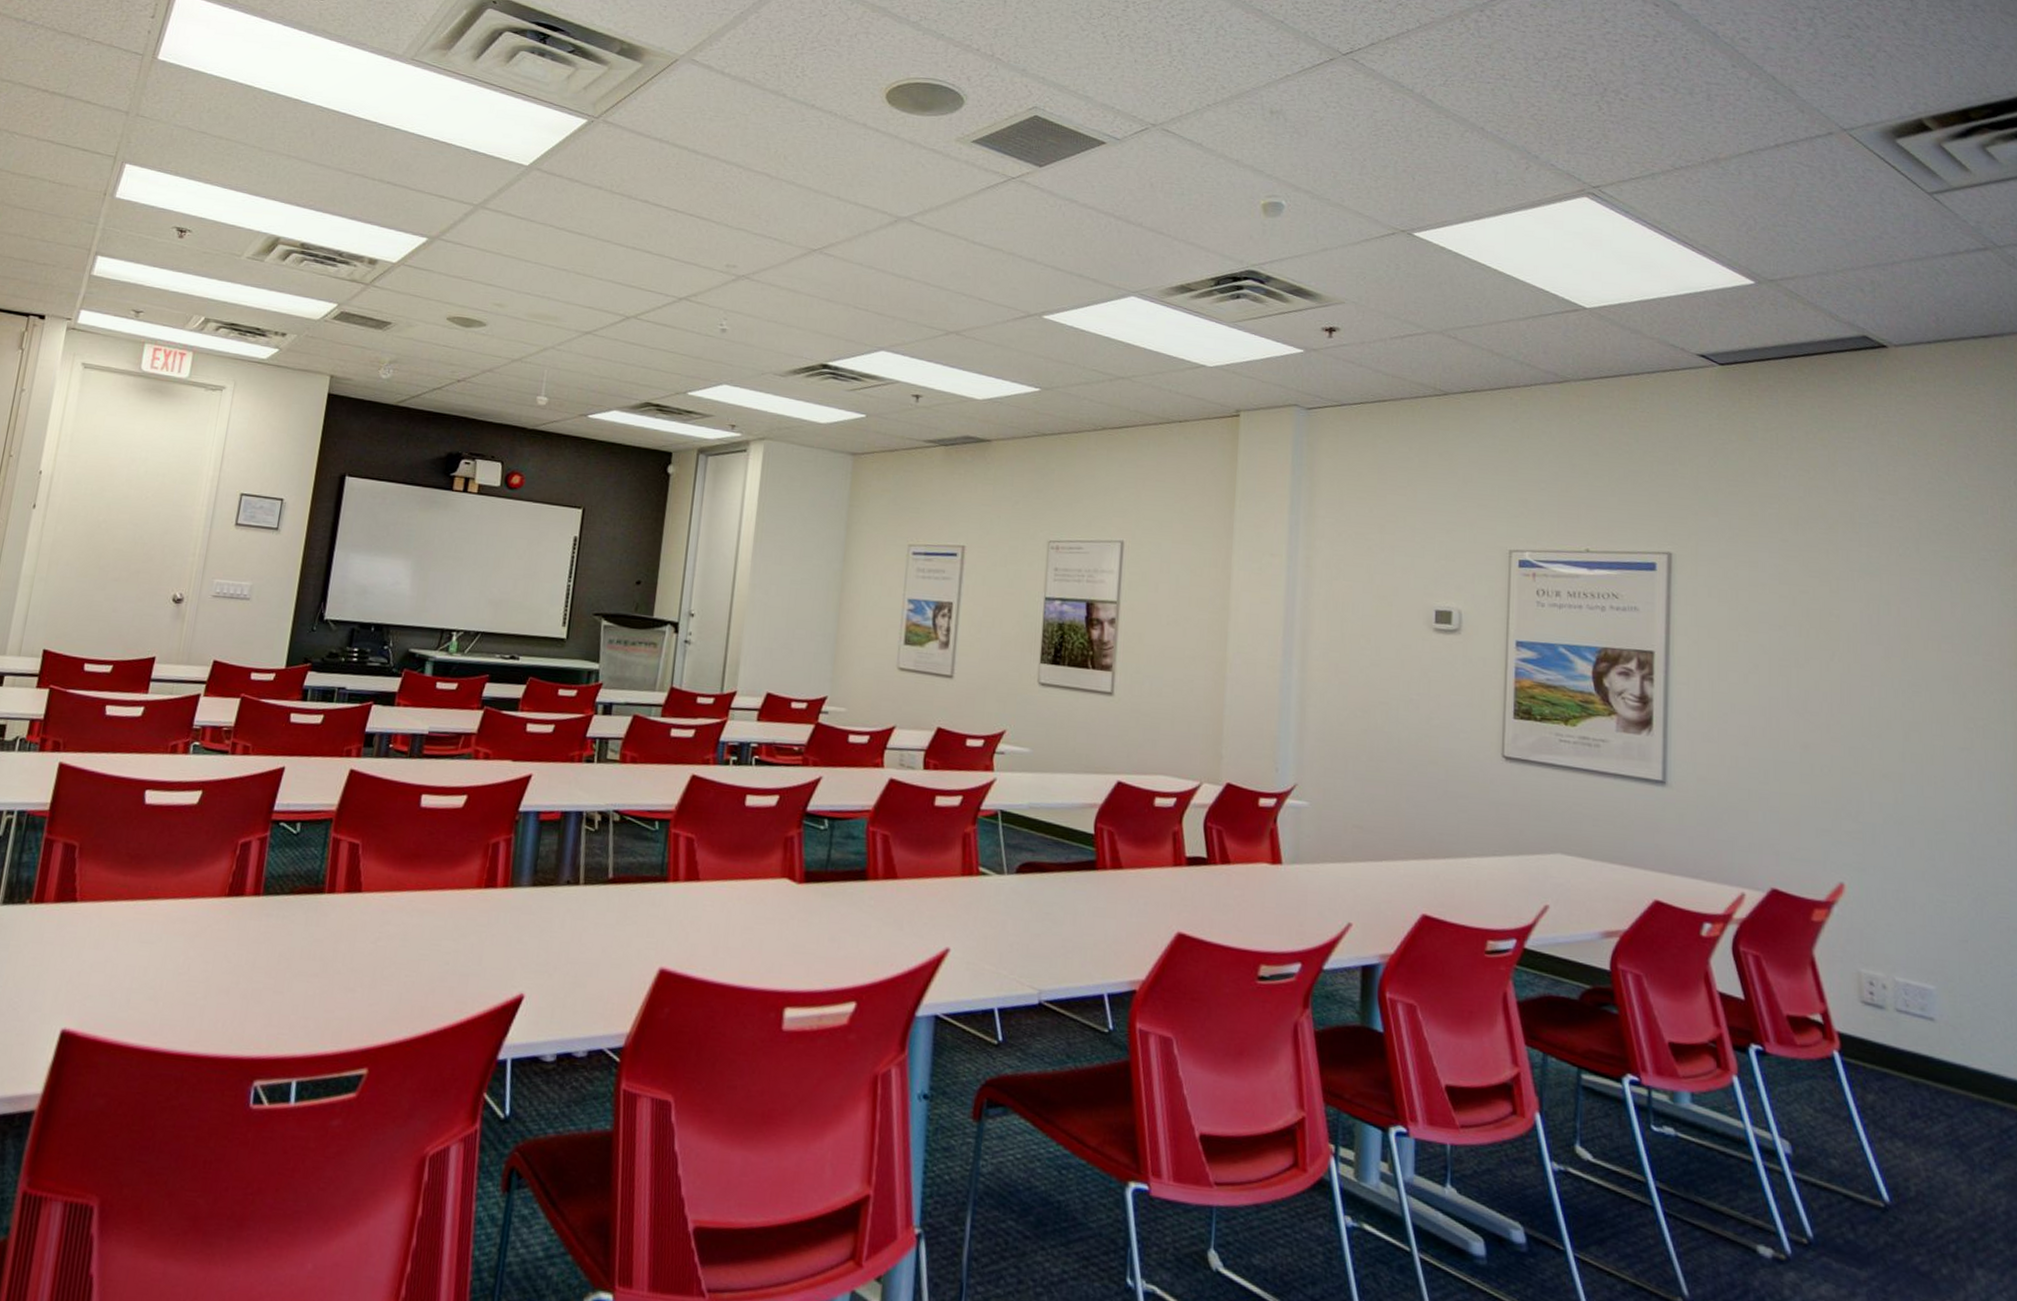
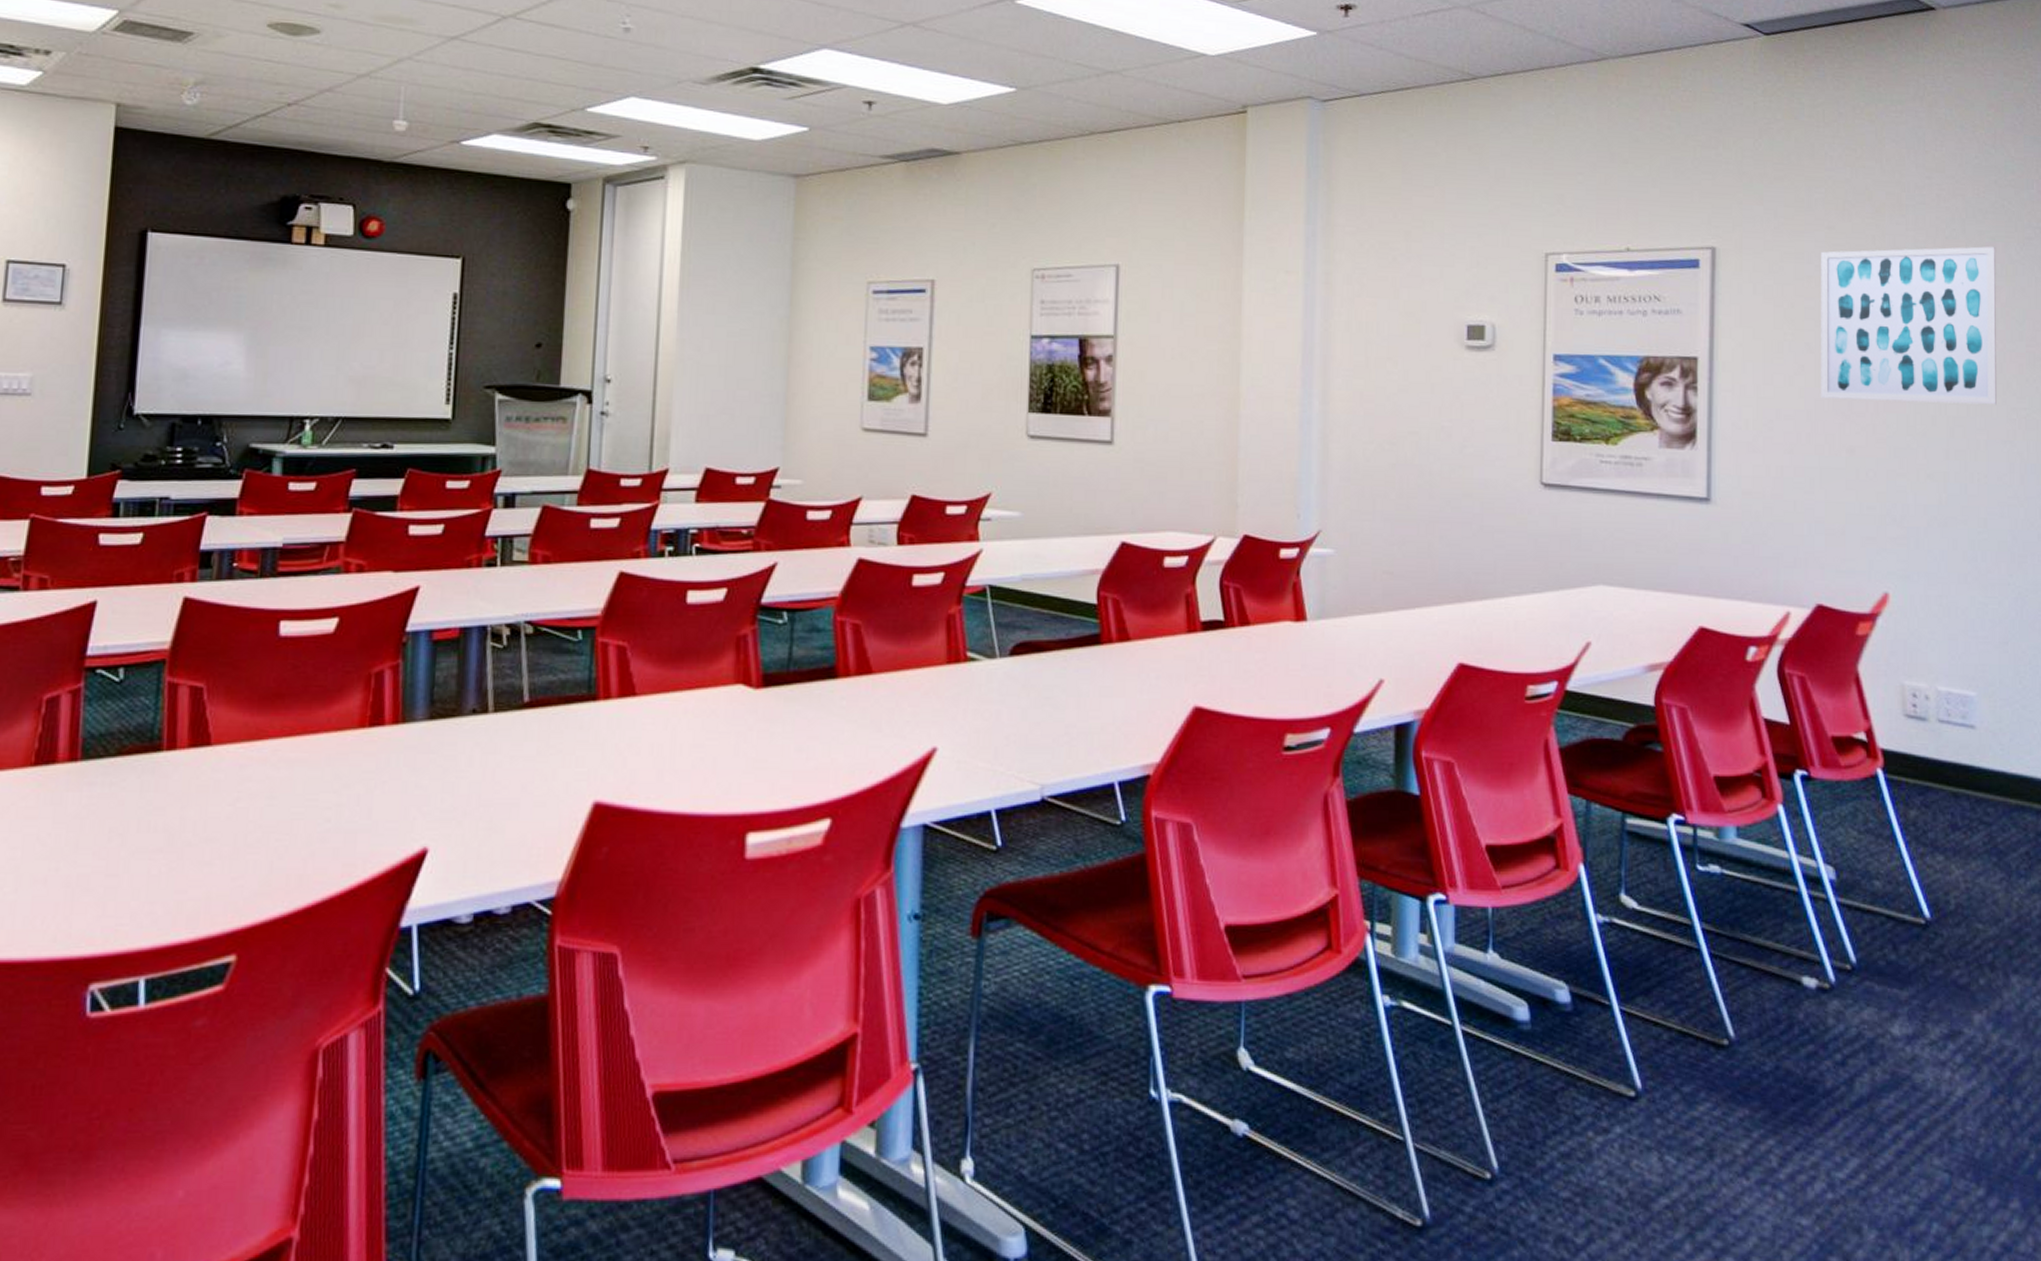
wall art: none [1775,561,1953,714] -> present [1821,246,1997,405]

